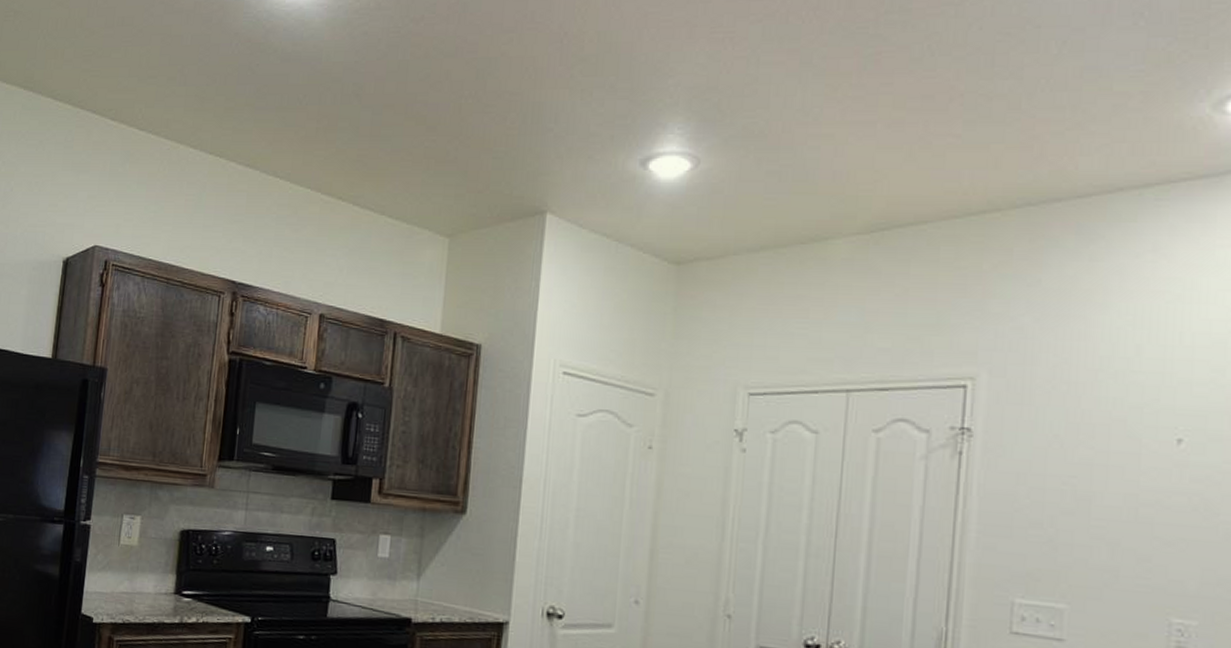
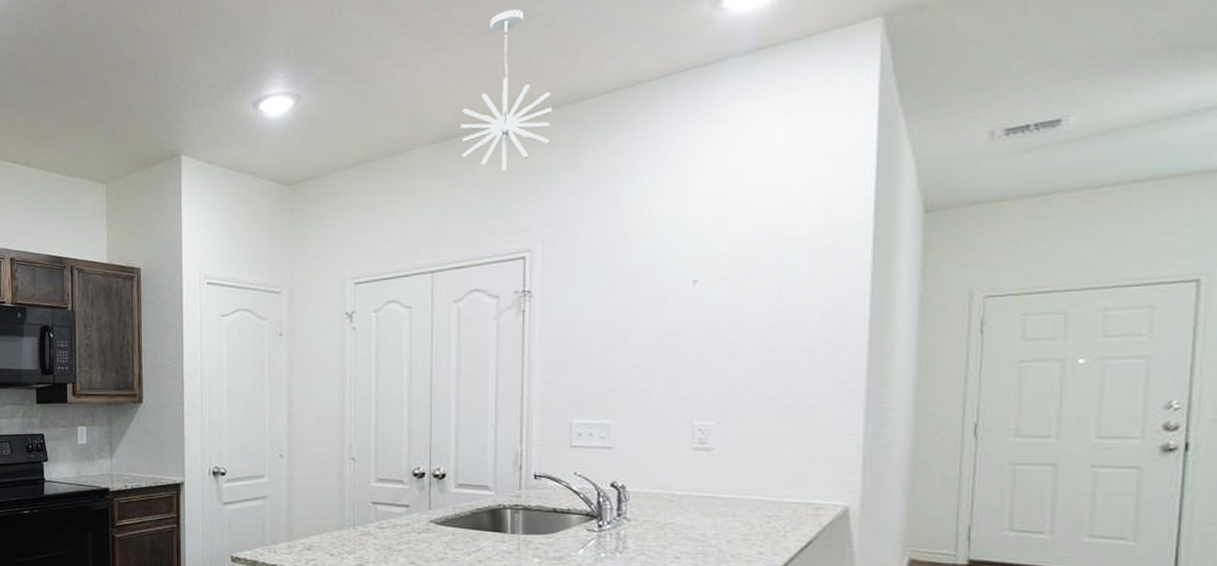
pendant light: none [895,86,1010,277] -> present [461,9,552,171]

